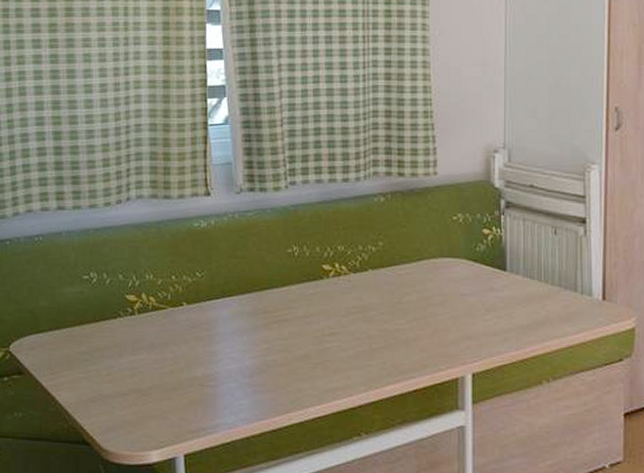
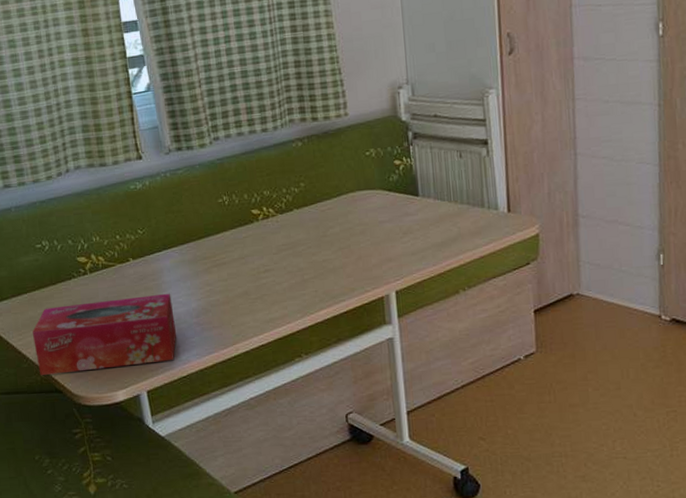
tissue box: none [65,346,225,424] -> present [32,293,177,376]

